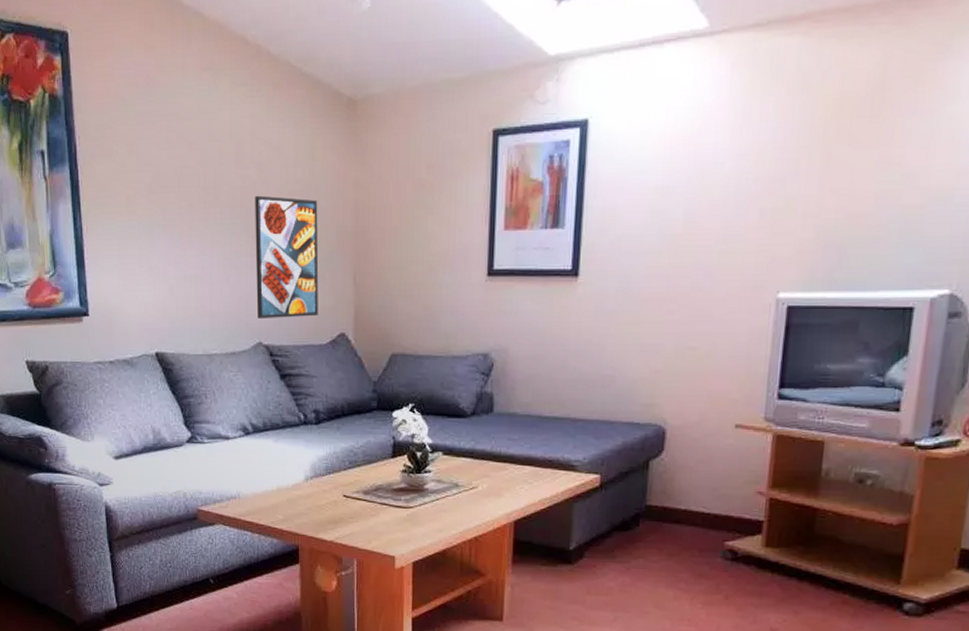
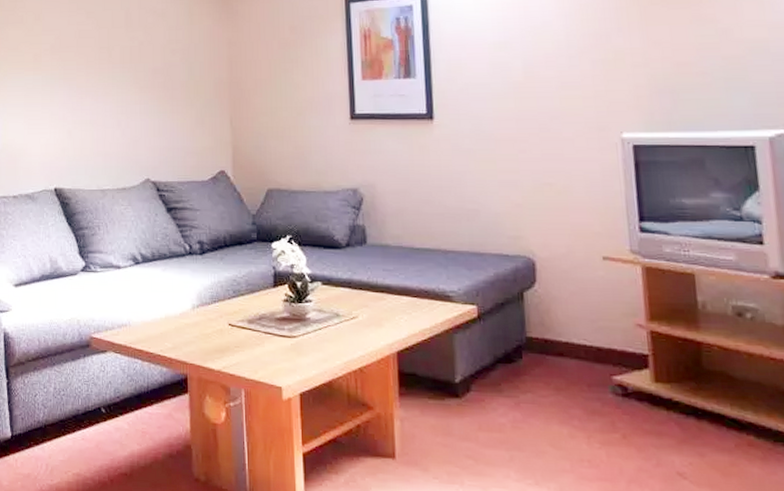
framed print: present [255,195,319,318] -> none [142,53,200,157]

